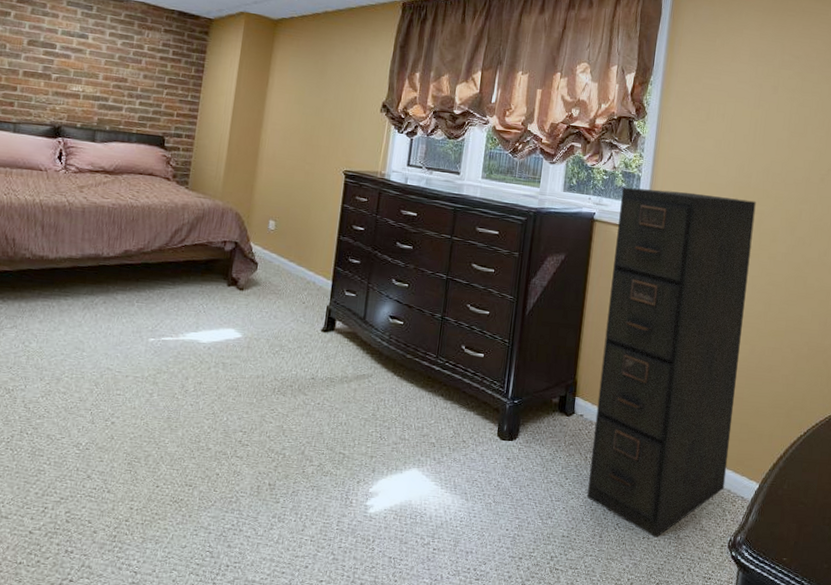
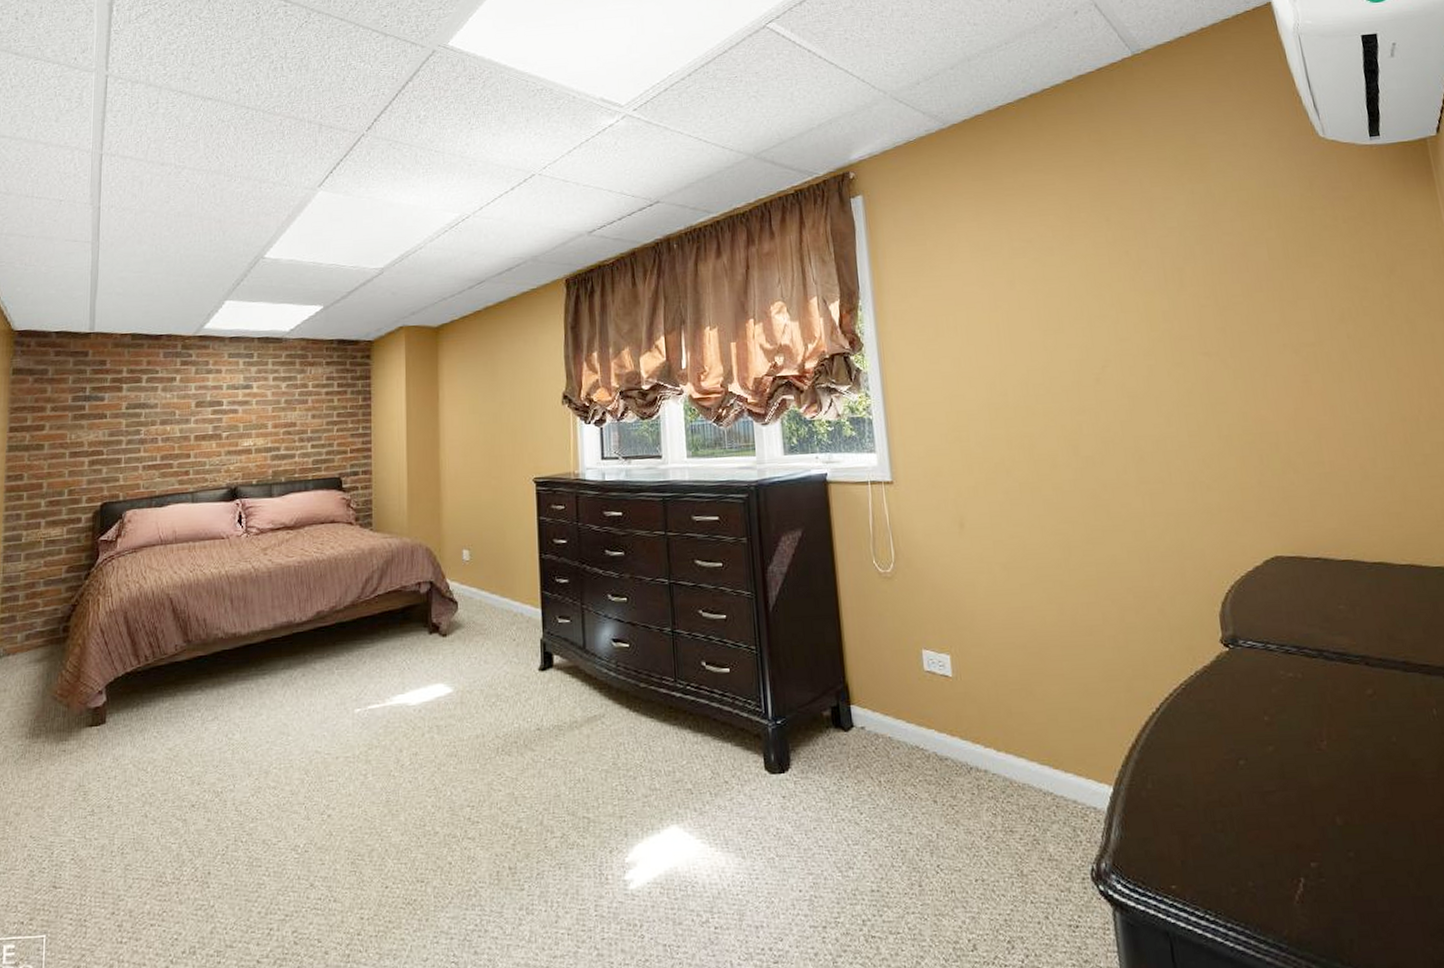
filing cabinet: present [587,187,756,538] -> none [852,422,1068,878]

